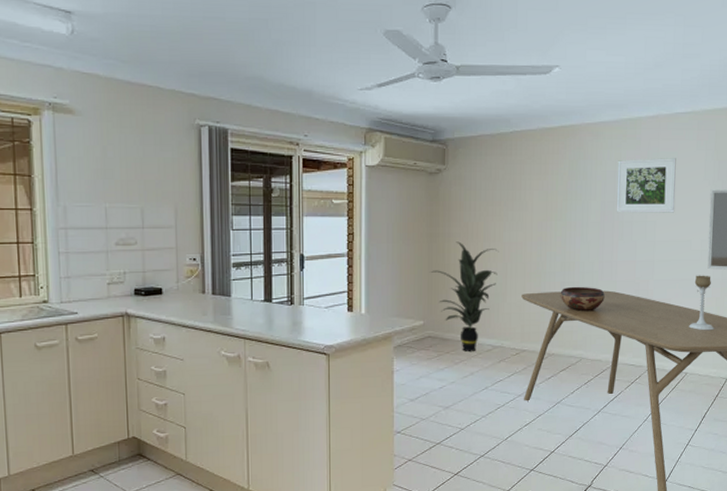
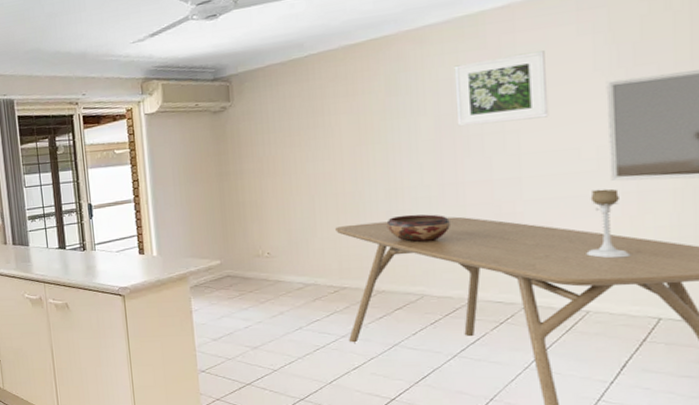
indoor plant: present [430,241,499,353] -> none [223,177,303,291]

